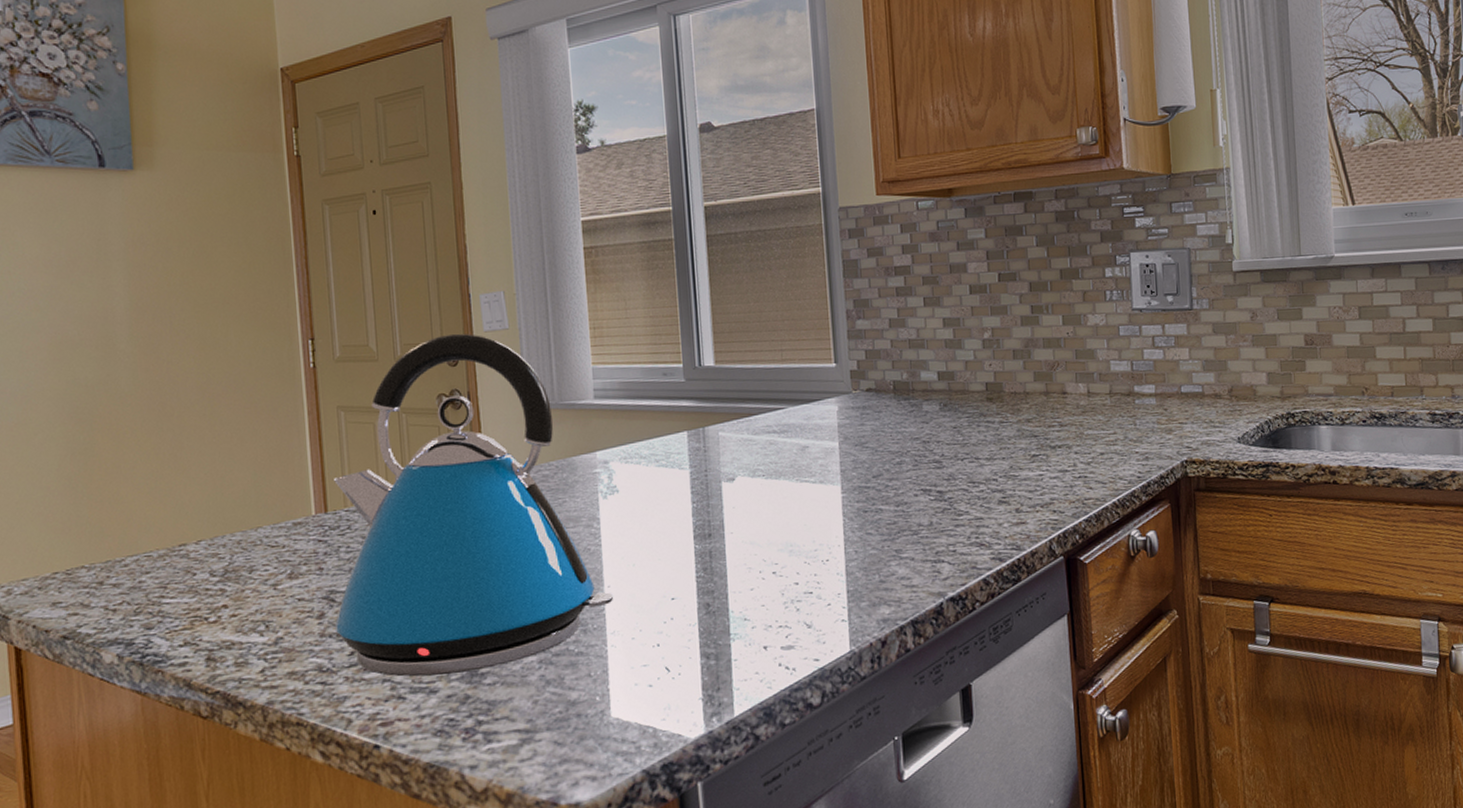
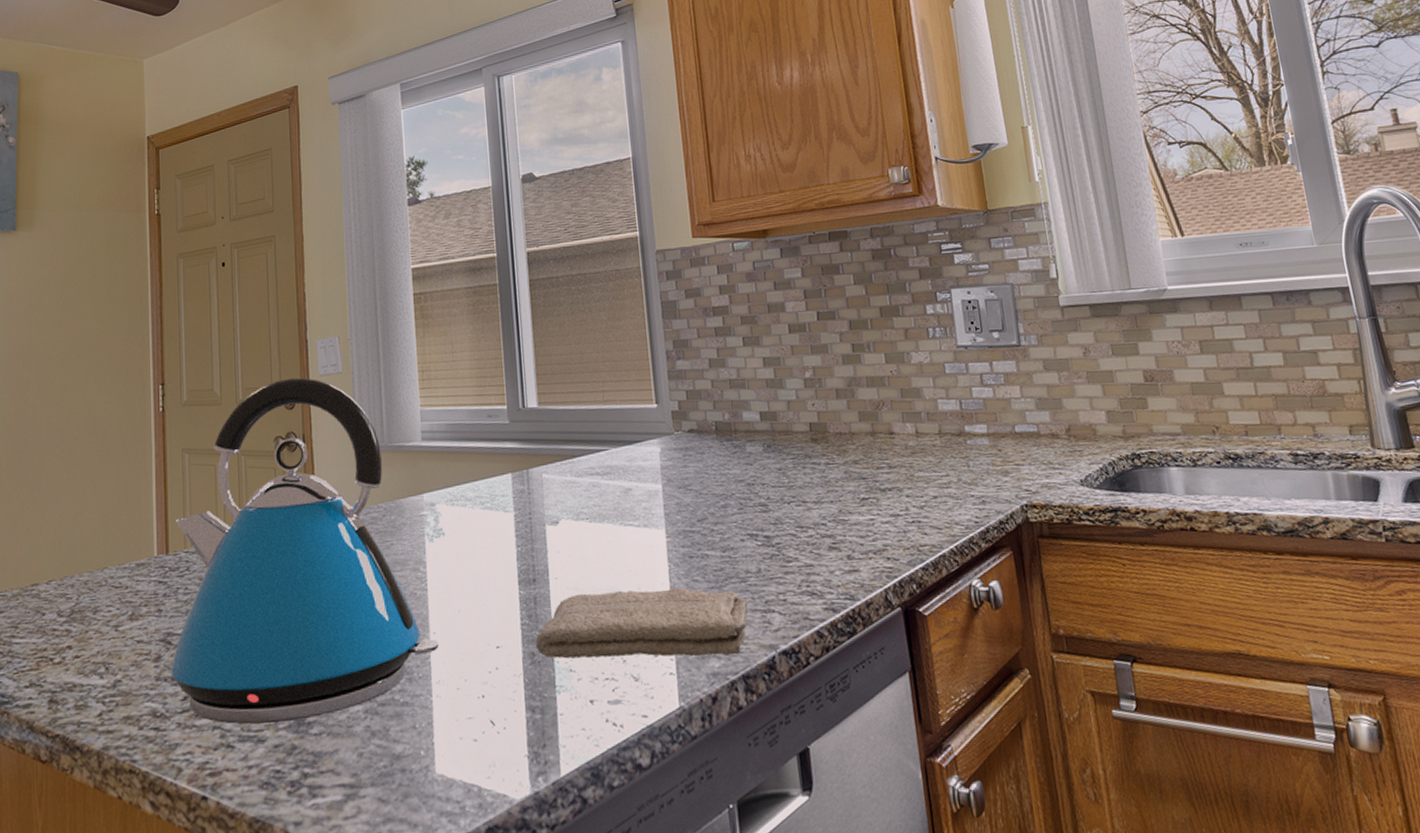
washcloth: none [710,539,919,609] -> present [535,586,749,659]

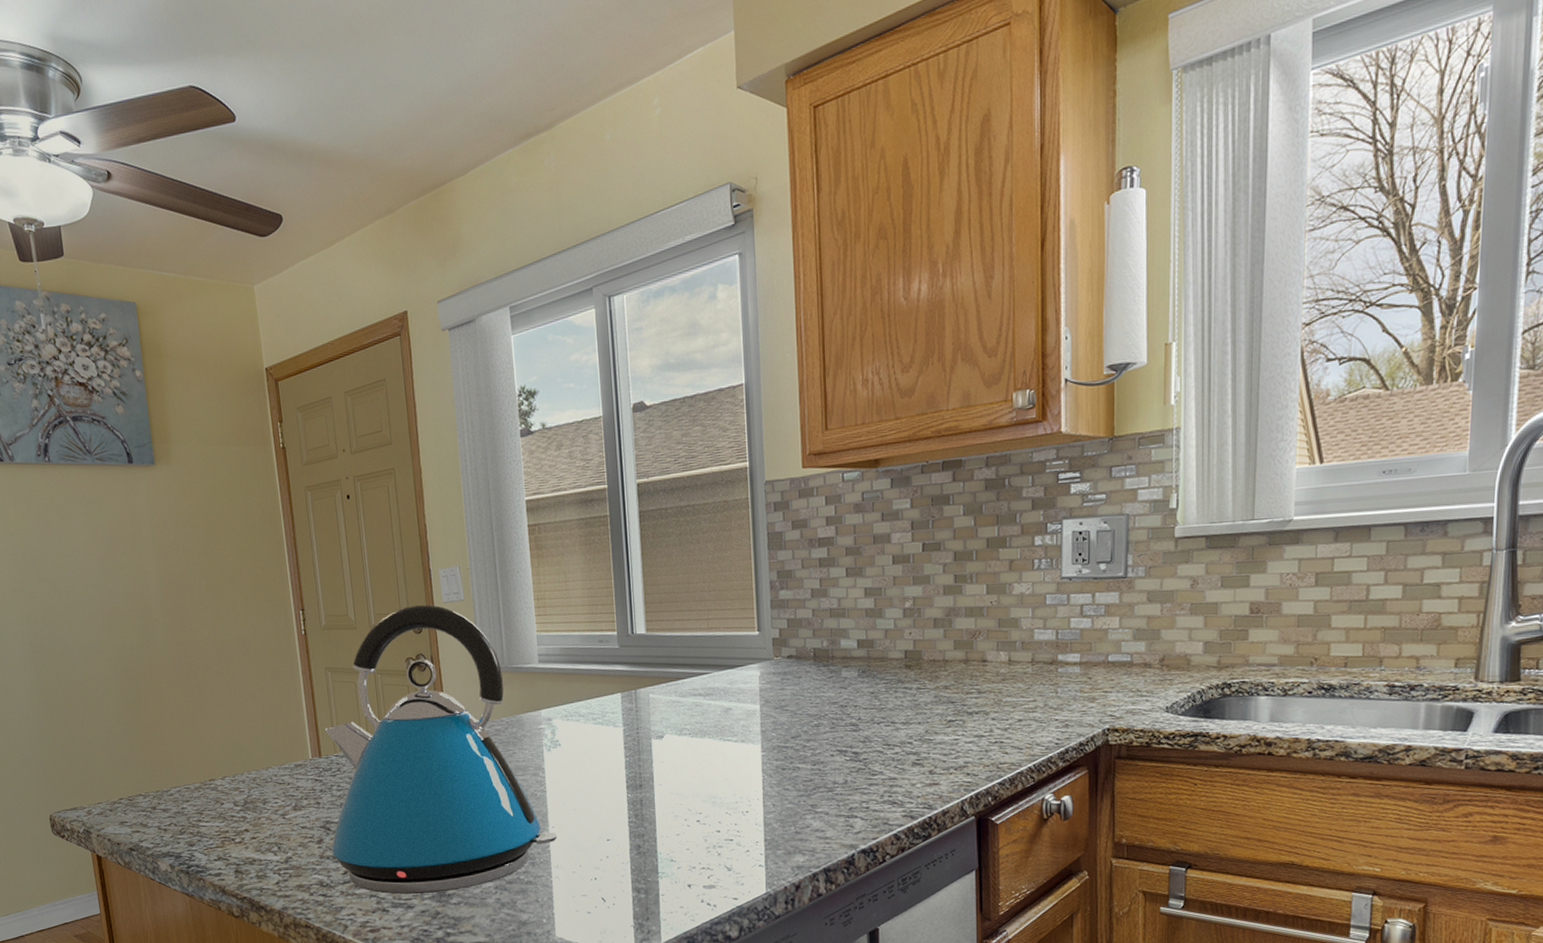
washcloth: present [535,586,749,659] -> none [641,794,833,853]

